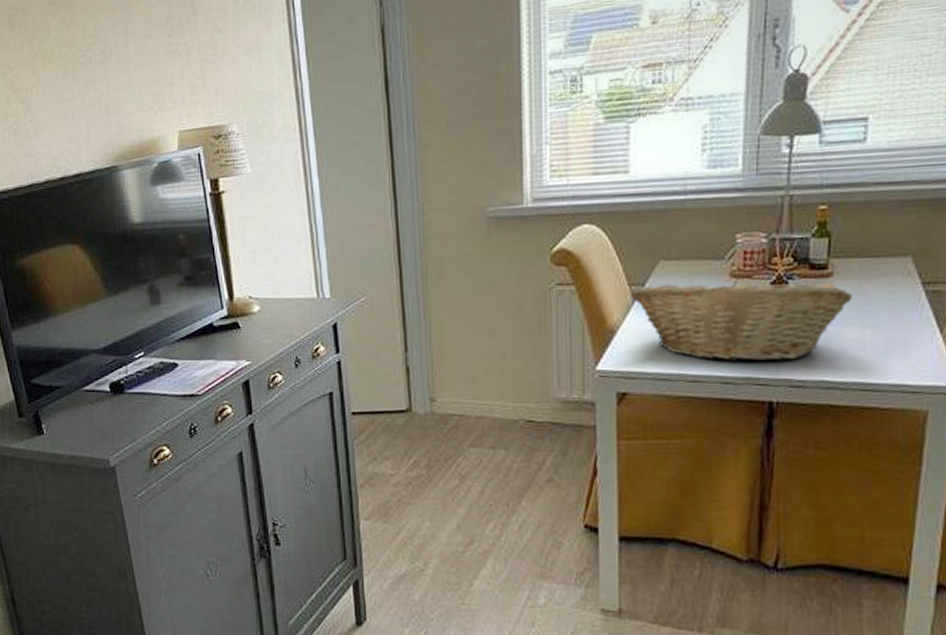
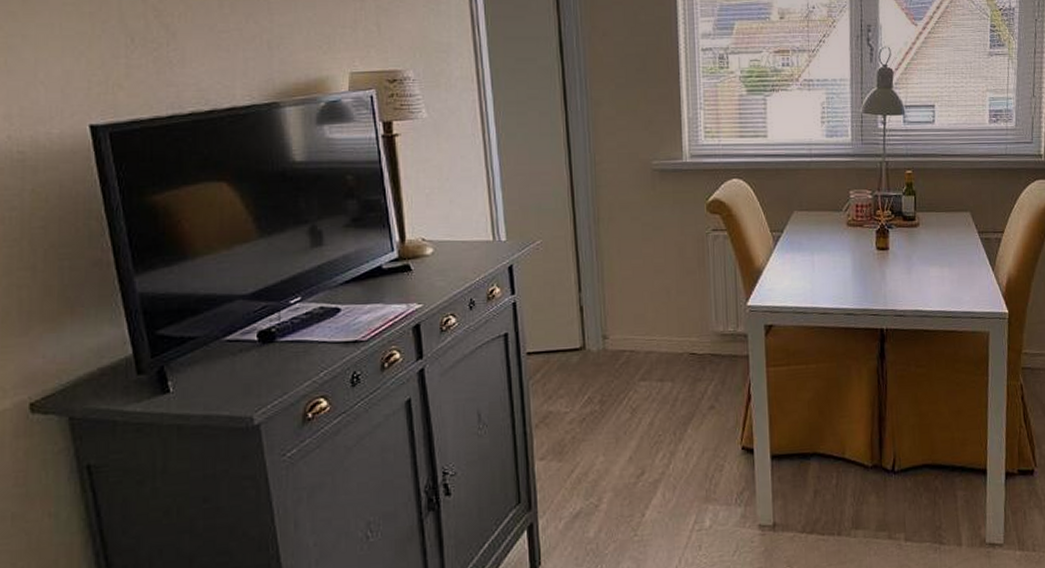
fruit basket: present [631,275,853,362] -> none [772,224,934,296]

